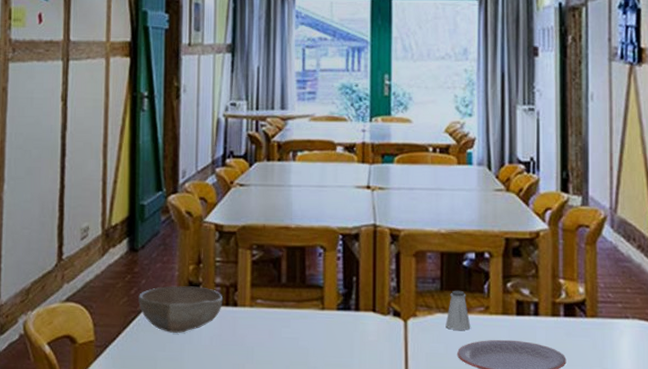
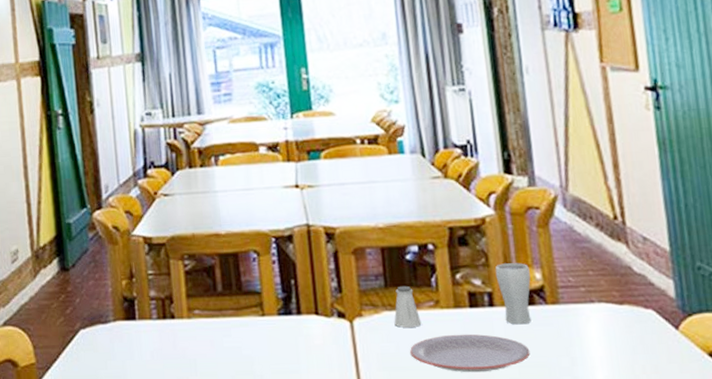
bowl: present [138,286,223,333] -> none [74,301,160,350]
drinking glass: none [543,276,574,335] -> present [495,263,532,325]

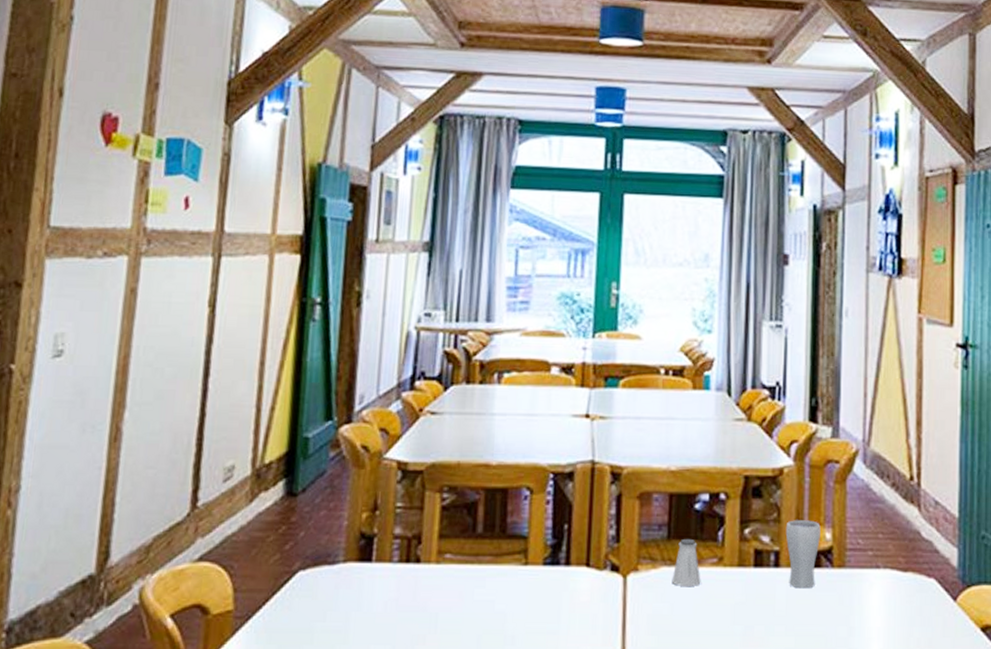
plate: present [410,334,530,373] -> none [684,596,809,641]

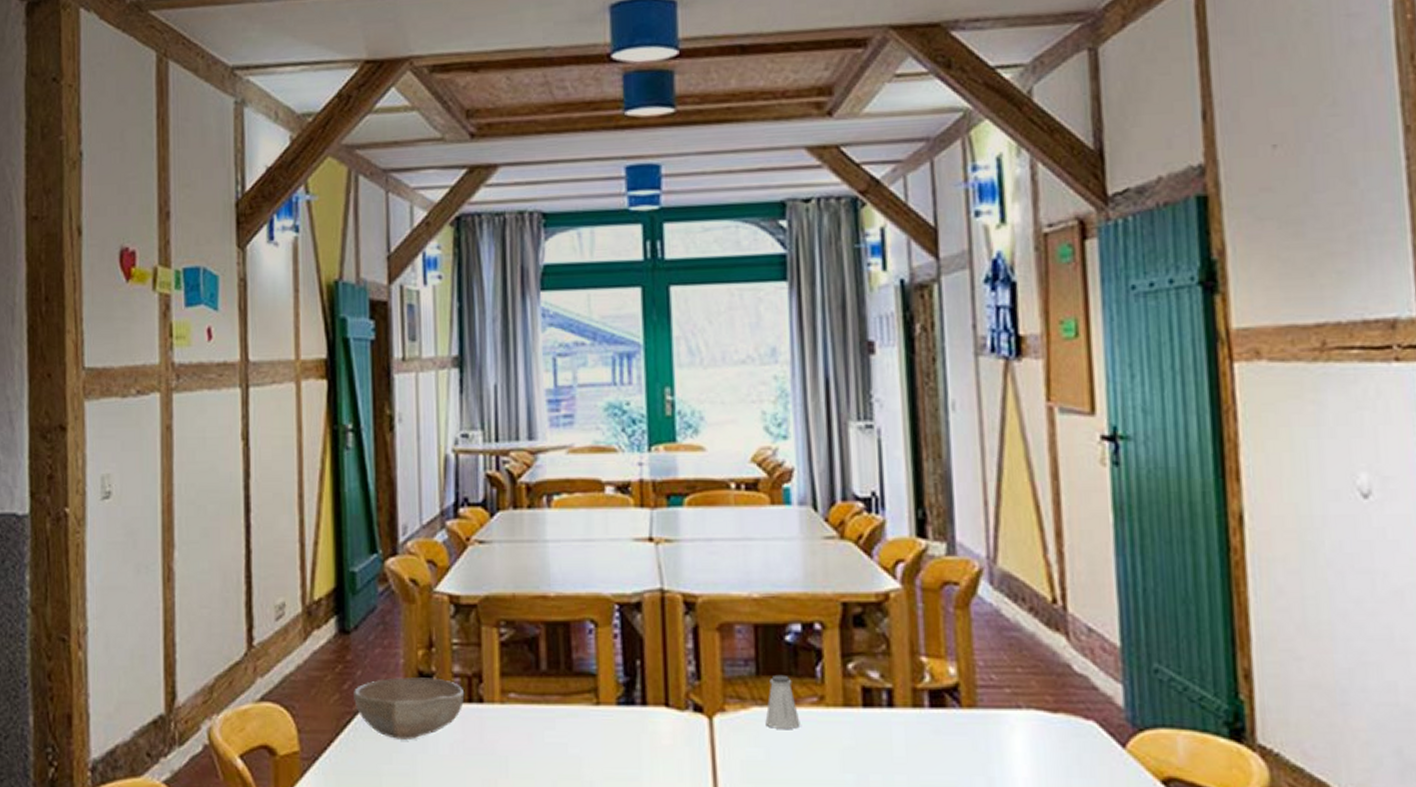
bowl: none [294,538,403,598] -> present [354,677,465,739]
drinking glass: present [785,520,821,589] -> none [898,652,943,732]

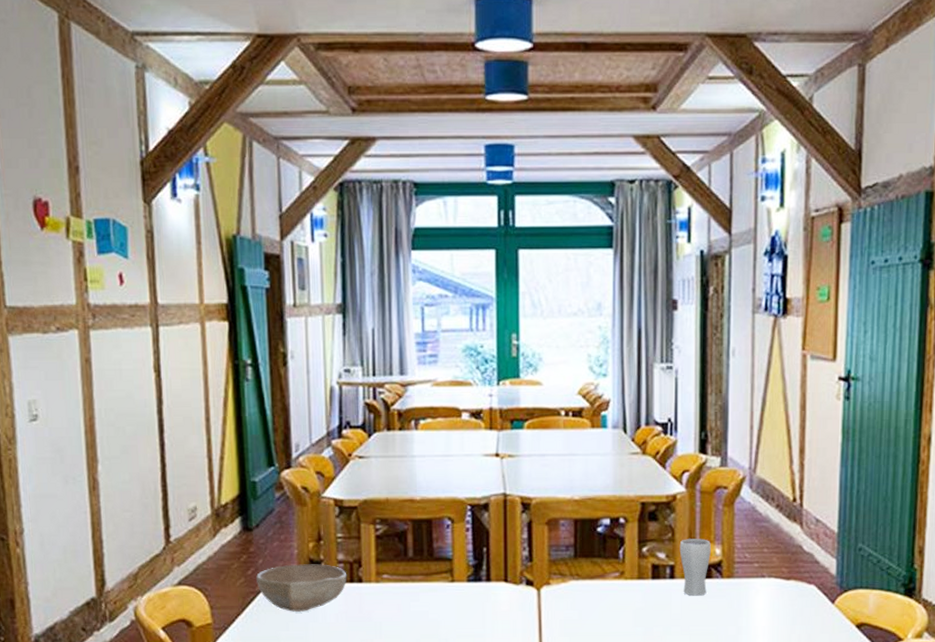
saltshaker: present [765,674,801,729] -> none [580,556,606,596]
drinking glass: none [898,652,943,732] -> present [679,539,711,596]

